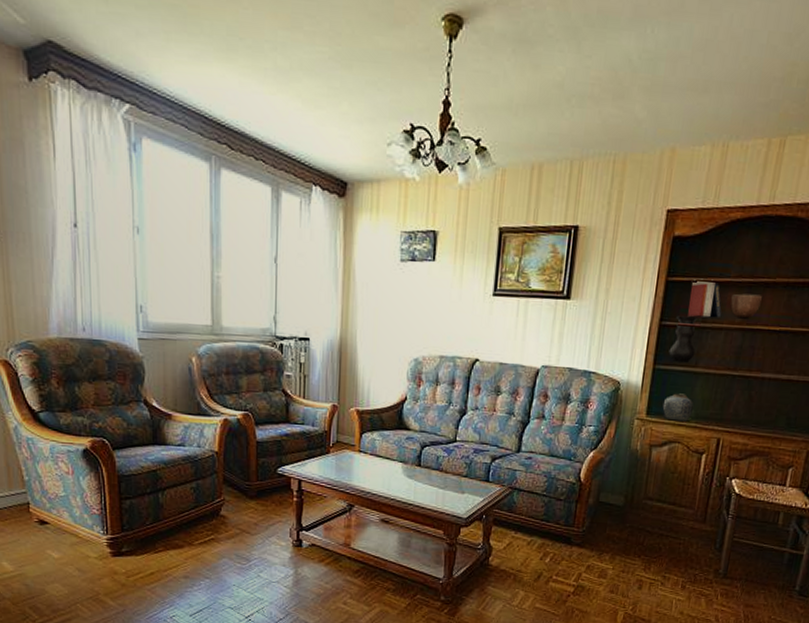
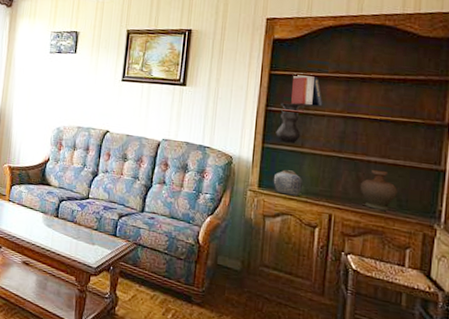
decorative bowl: present [730,293,762,319] -> none [330,86,360,108]
decorative vase: none [750,386,788,430] -> present [359,169,397,211]

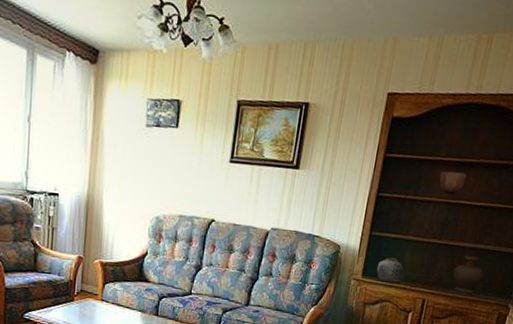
vase: present [275,102,302,143] -> none [383,188,412,231]
books: present [291,73,323,107] -> none [402,156,432,192]
decorative bowl: none [330,86,360,108] -> present [439,171,467,194]

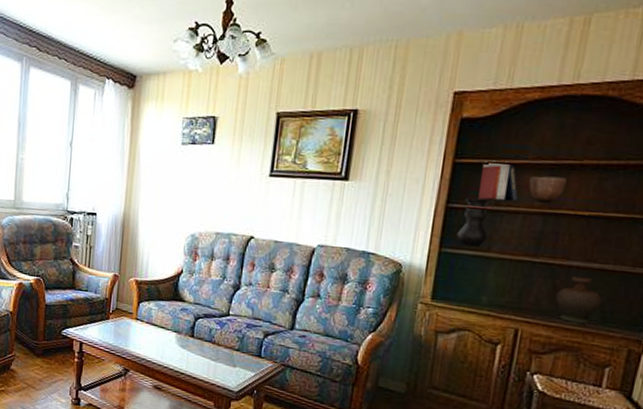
decorative jar: present [376,257,404,283] -> none [450,278,486,309]
vase: none [383,188,412,231] -> present [456,198,491,247]
books: none [402,156,432,192] -> present [478,160,519,202]

